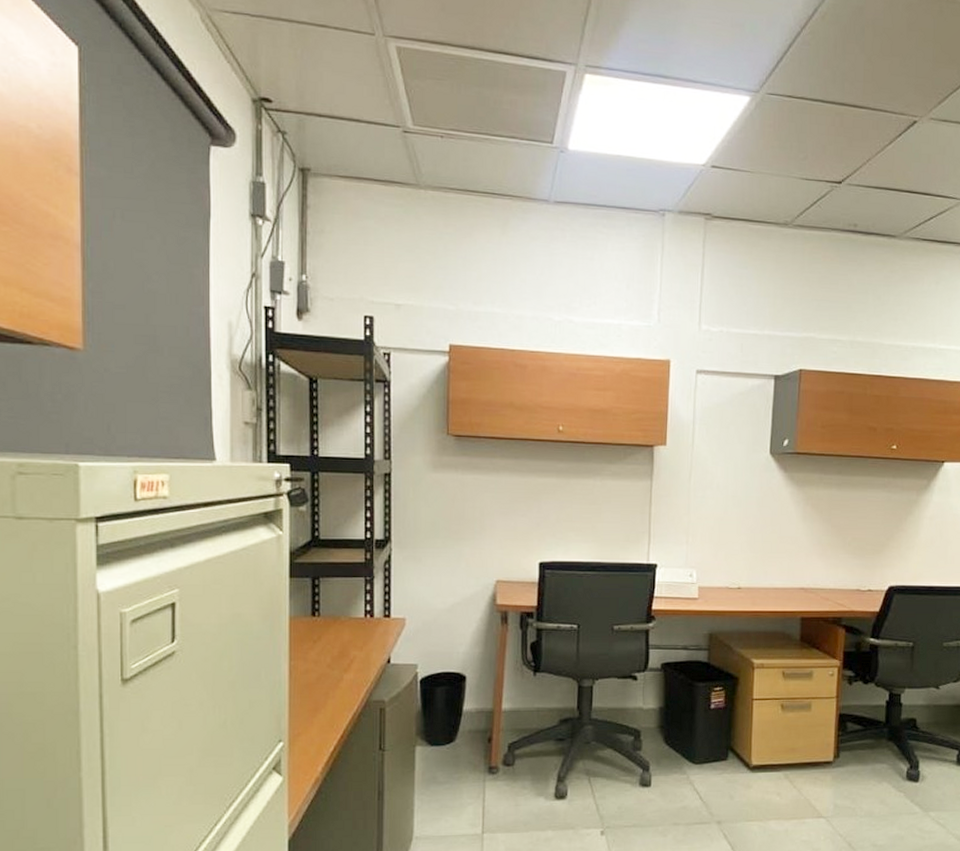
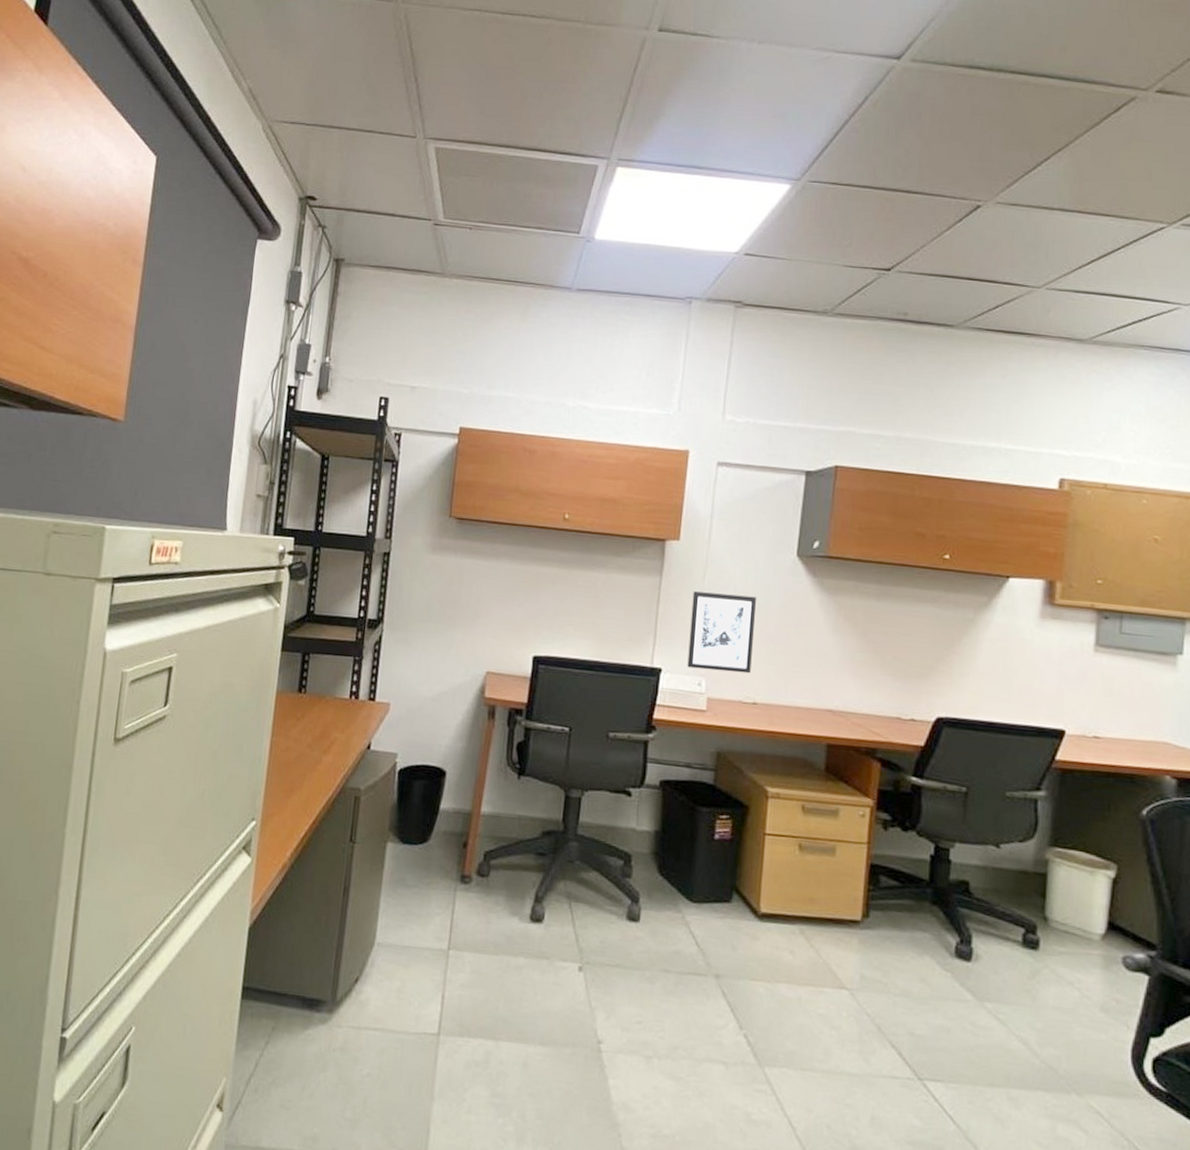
wall art: none [679,492,736,562] -> present [687,591,756,674]

